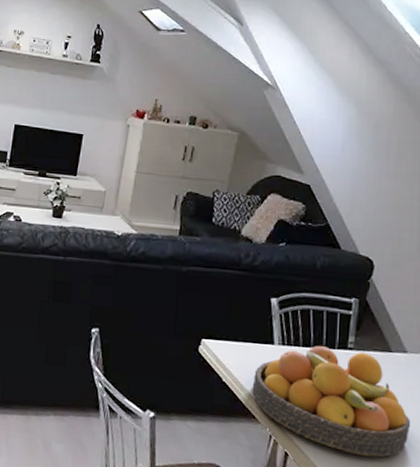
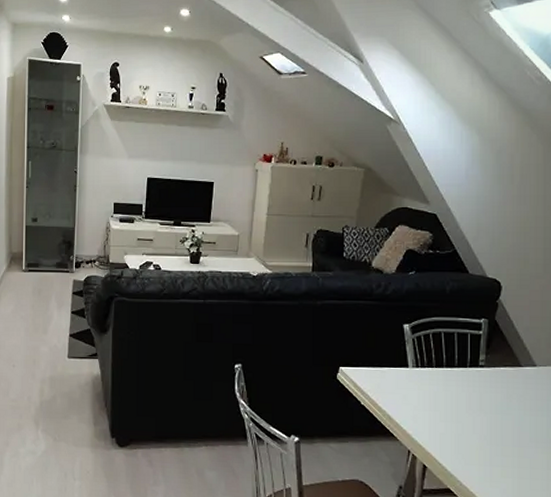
fruit bowl: present [252,346,410,457] -> none [389,366,541,464]

